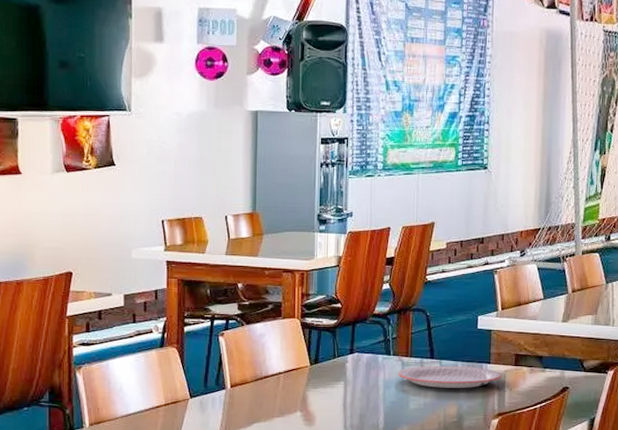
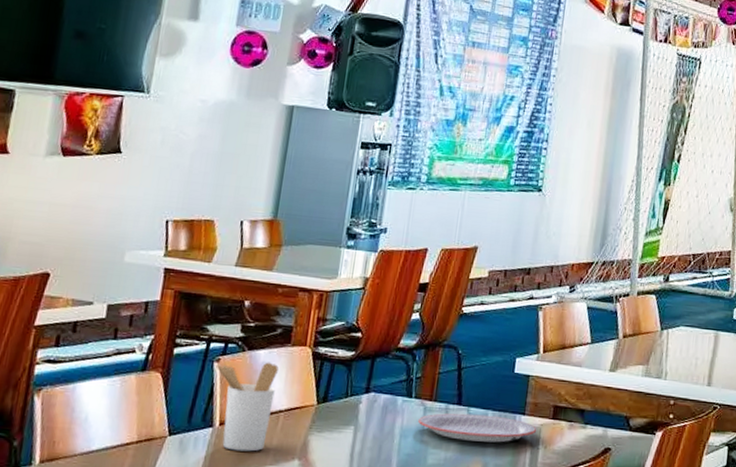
utensil holder: none [219,333,274,407] -> present [213,362,279,452]

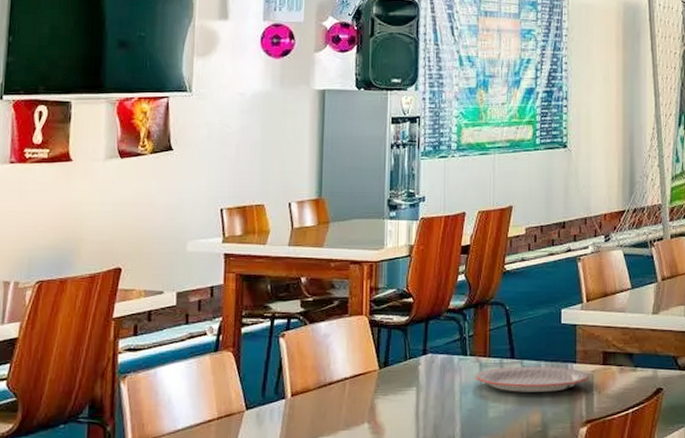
utensil holder: present [213,362,279,452] -> none [279,333,339,419]

